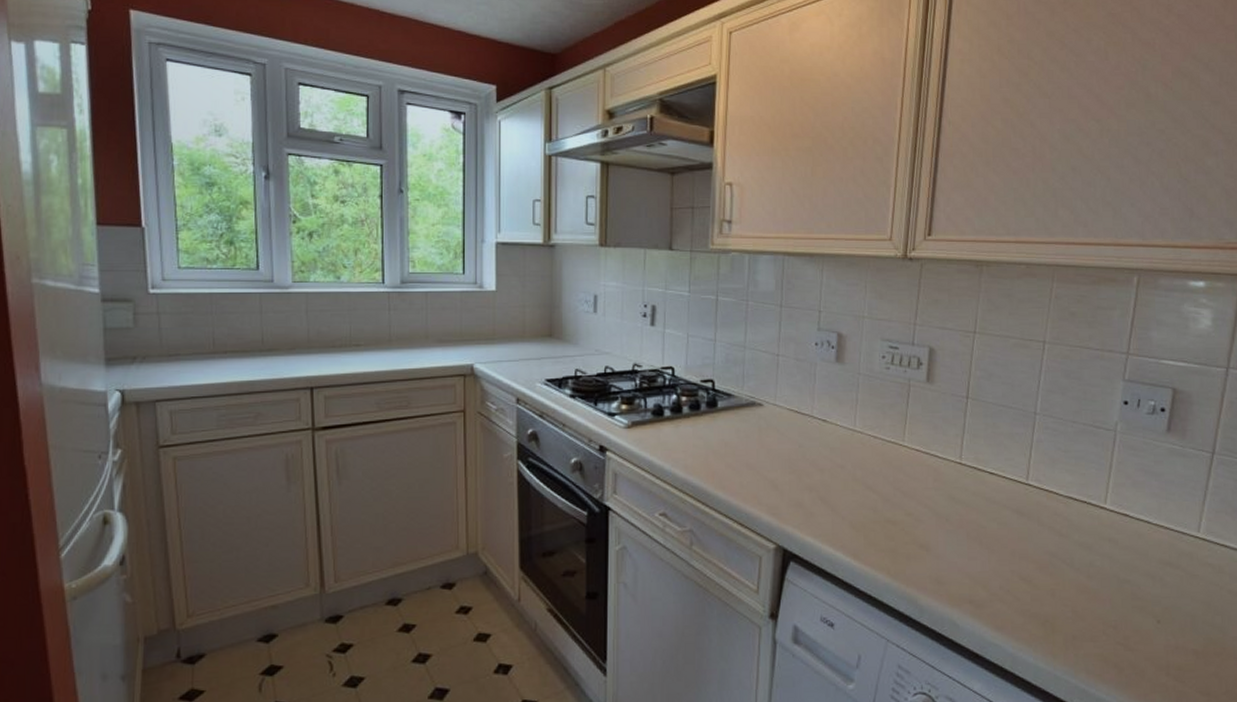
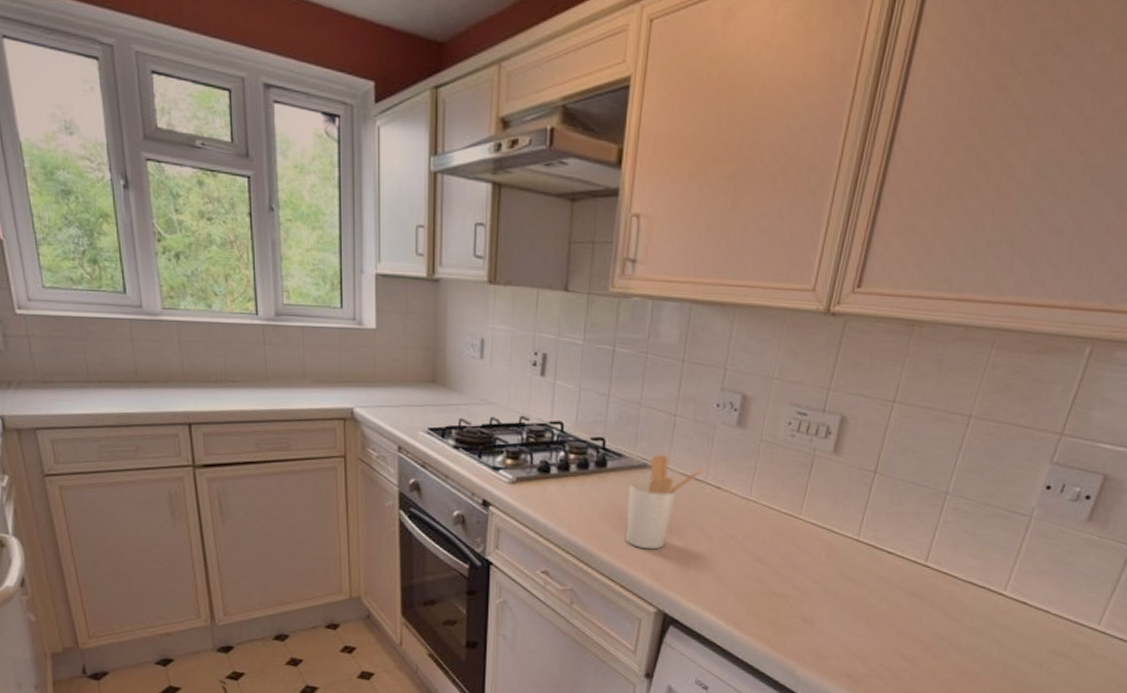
utensil holder: none [739,391,809,485] -> present [625,454,704,550]

